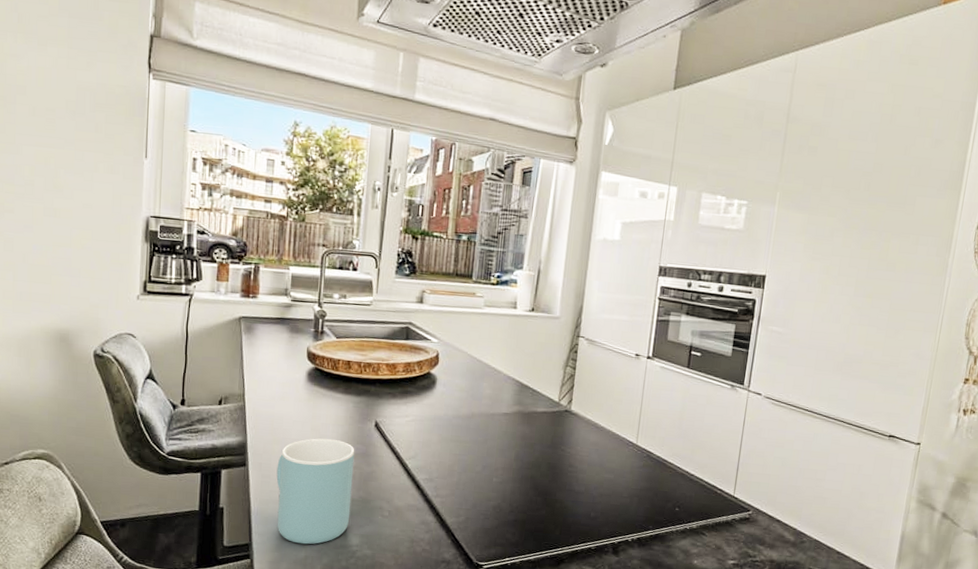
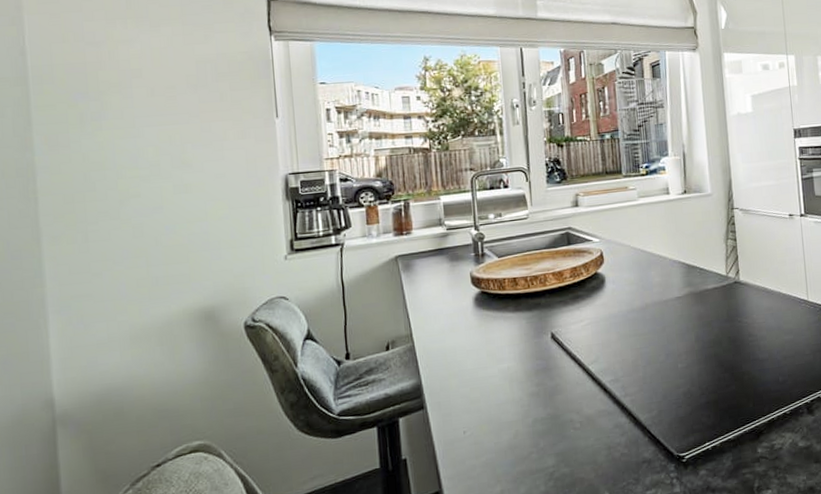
mug: present [276,438,355,545] -> none [457,360,542,479]

